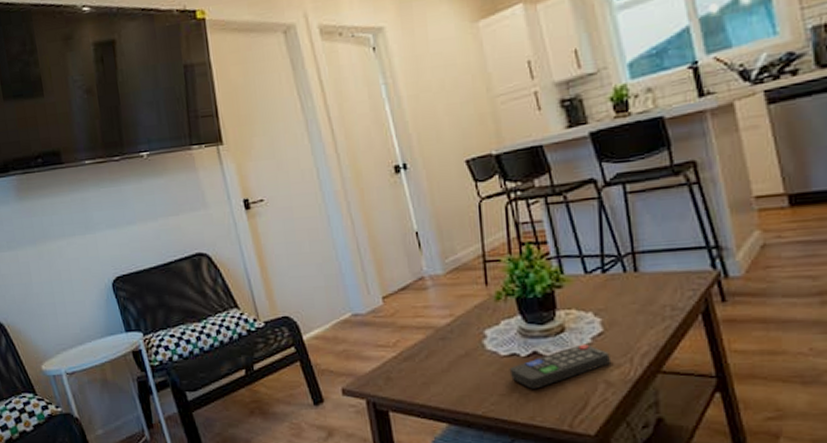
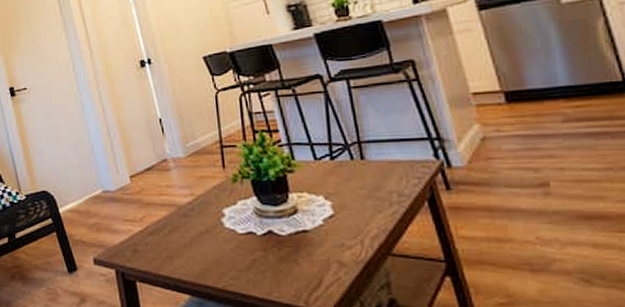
remote control: present [509,344,612,389] -> none [246,225,343,266]

